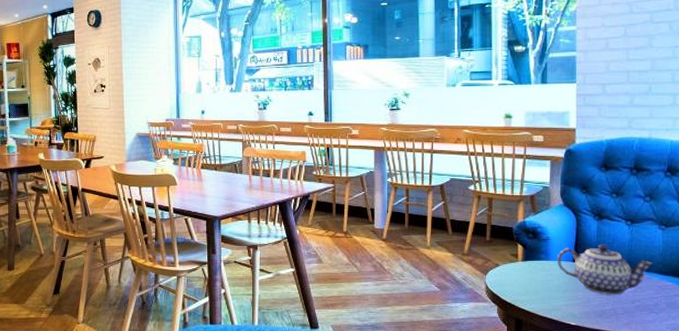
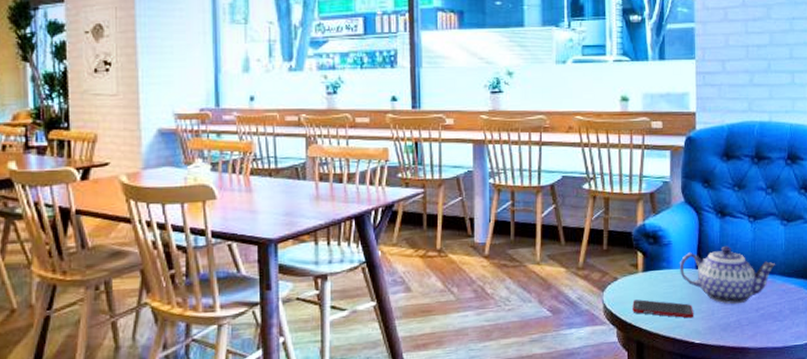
cell phone: none [512,284,570,303] -> present [632,299,693,319]

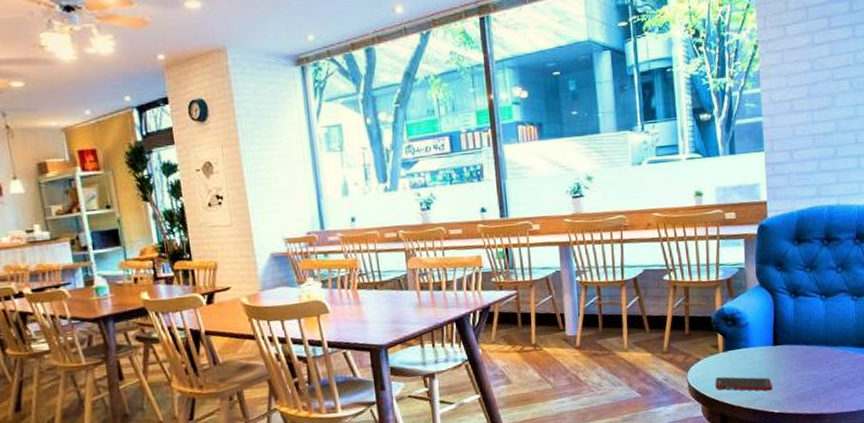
teapot: present [680,245,776,305] -> none [758,322,848,376]

